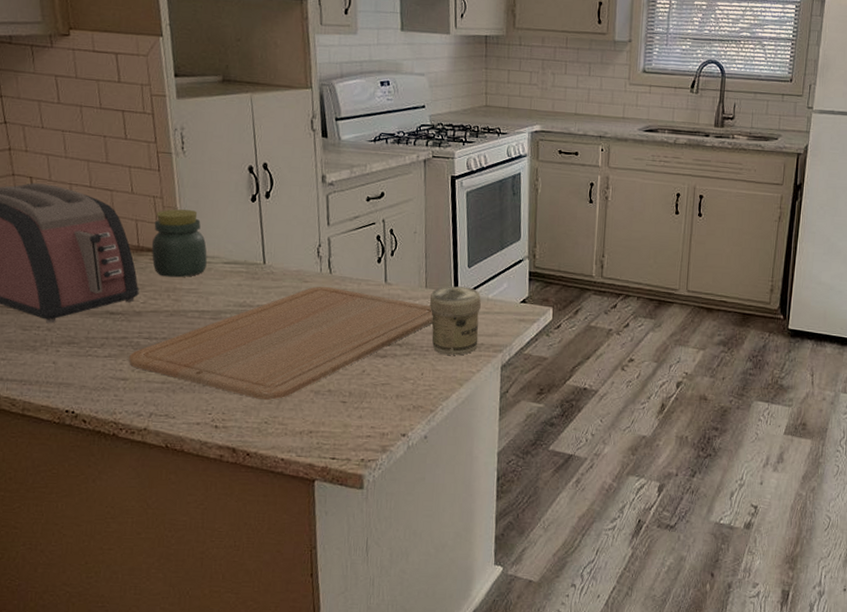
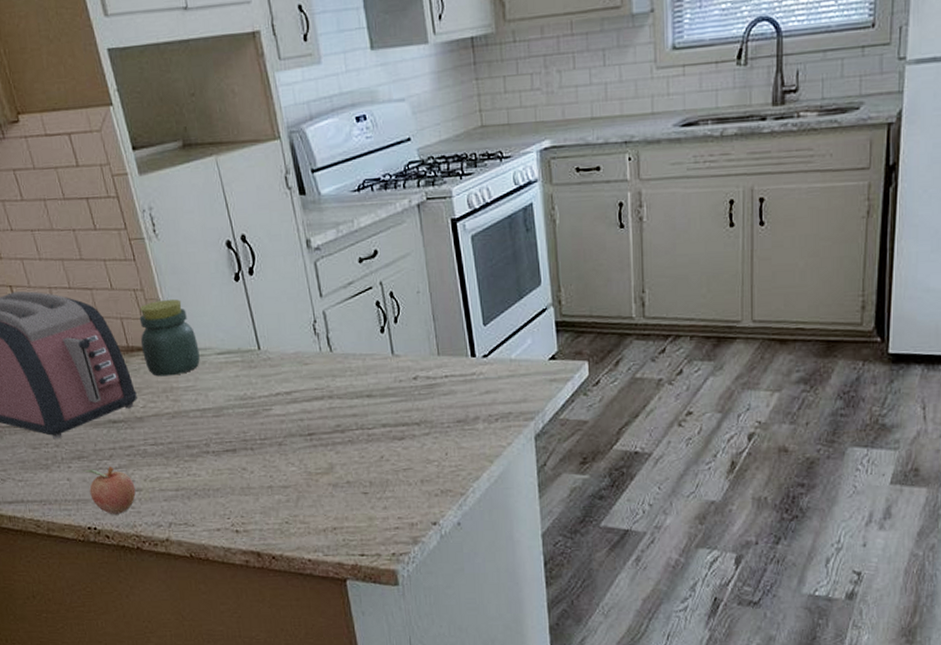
fruit: none [70,353,122,400] -> present [83,466,136,514]
chopping board: present [128,286,433,400] -> none [138,366,451,498]
jar: present [430,286,481,356] -> none [445,348,505,430]

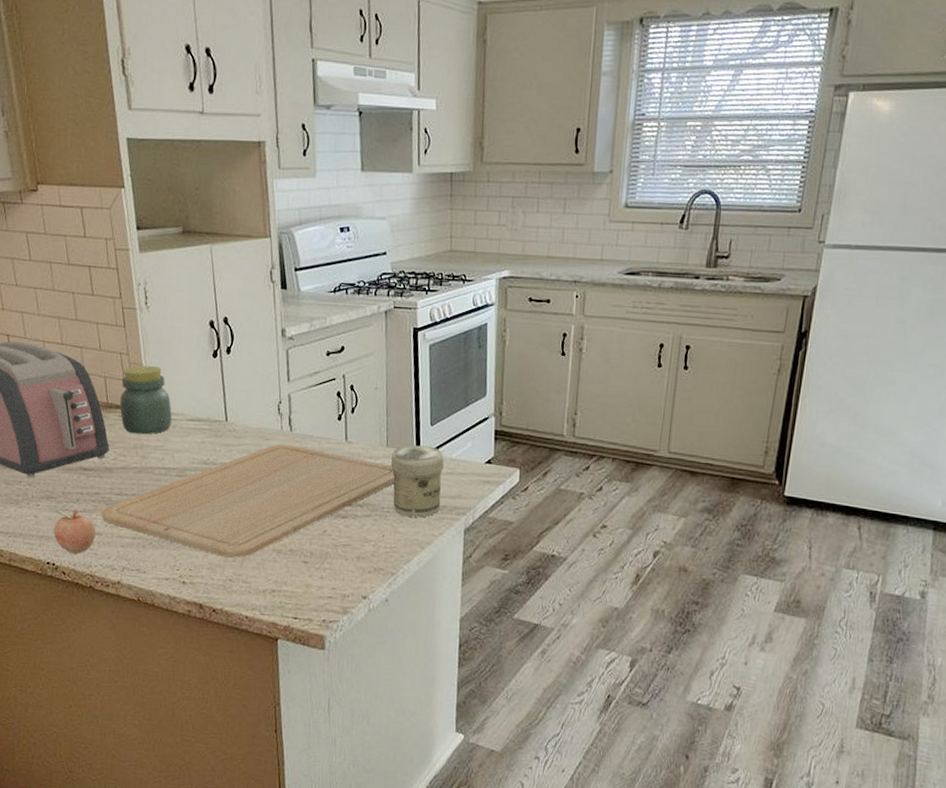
chopping board: none [138,366,451,498] -> present [101,444,394,558]
jar: none [445,348,505,430] -> present [391,445,444,518]

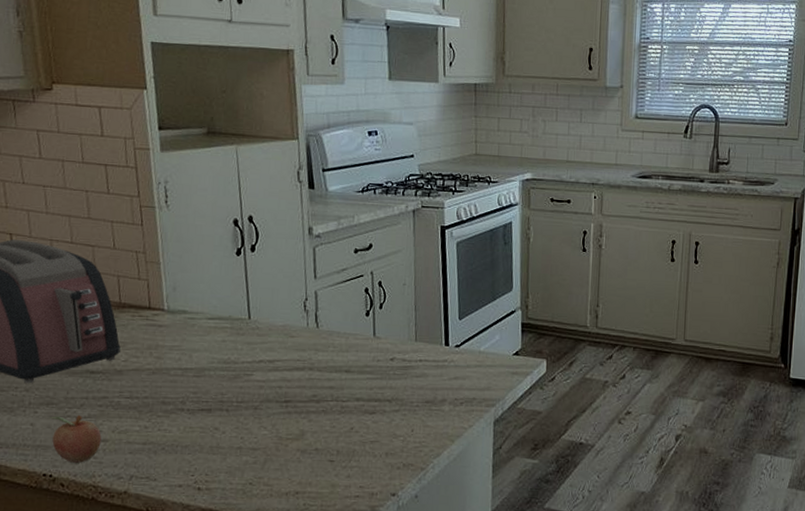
chopping board: present [101,444,394,558] -> none [108,341,423,460]
jar: present [120,365,172,435] -> none [134,264,191,335]
jar: present [391,445,444,518] -> none [420,339,473,411]

